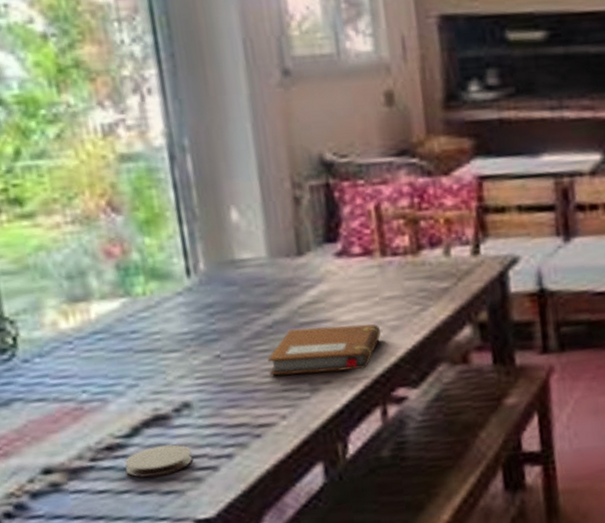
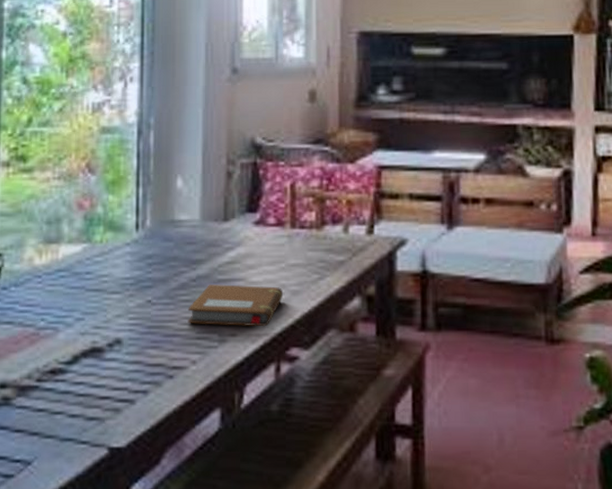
coaster: present [124,444,192,478] -> none [62,375,116,403]

